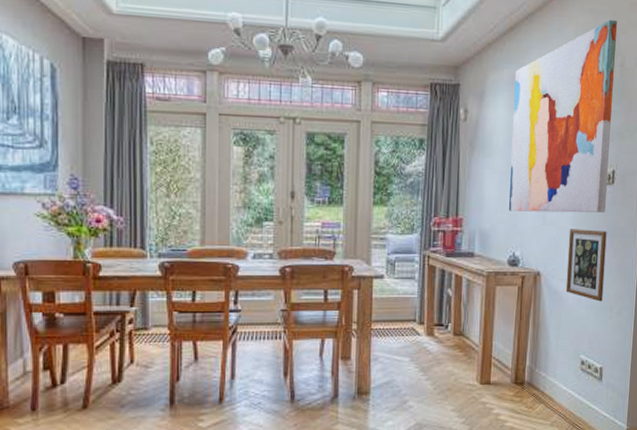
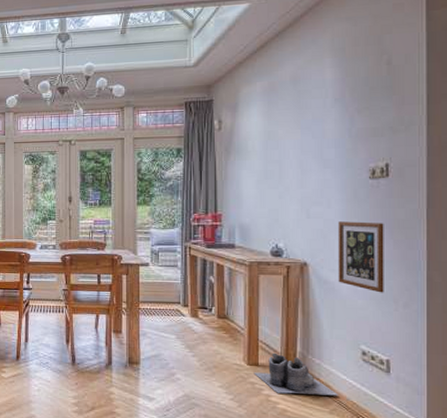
boots: none [485,369,559,411] -> present [253,352,338,396]
wall art: present [509,19,618,213] -> none [268,22,381,206]

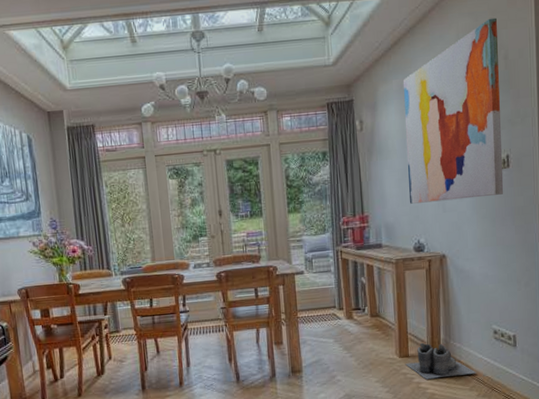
wall art: none [268,22,381,206] -> present [402,17,504,204]
picture frame: present [337,221,384,293] -> none [469,211,509,276]

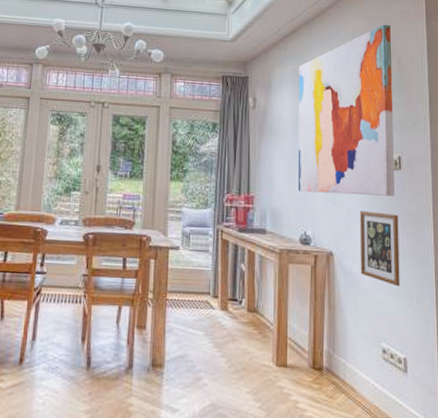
boots: present [405,342,476,380] -> none [282,351,362,400]
picture frame: none [469,211,509,276] -> present [359,211,400,287]

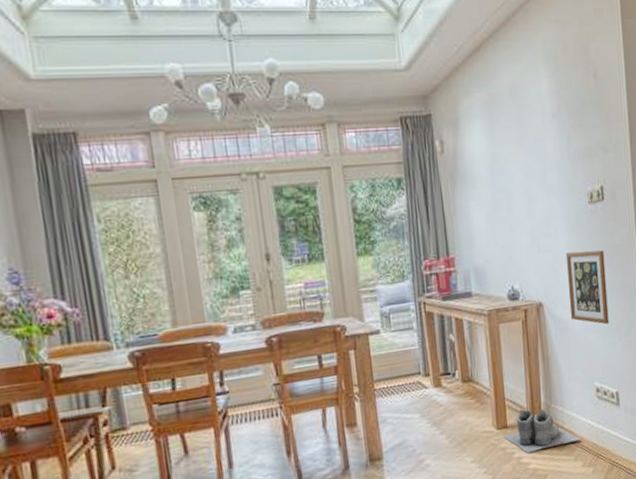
boots: none [282,351,362,400] -> present [503,409,580,453]
wall art: present [298,24,396,196] -> none [487,28,600,243]

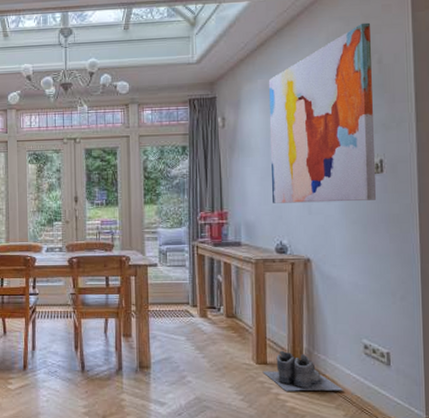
wall art: none [487,28,600,243] -> present [268,22,377,203]
picture frame: present [565,250,609,325] -> none [337,217,383,287]

